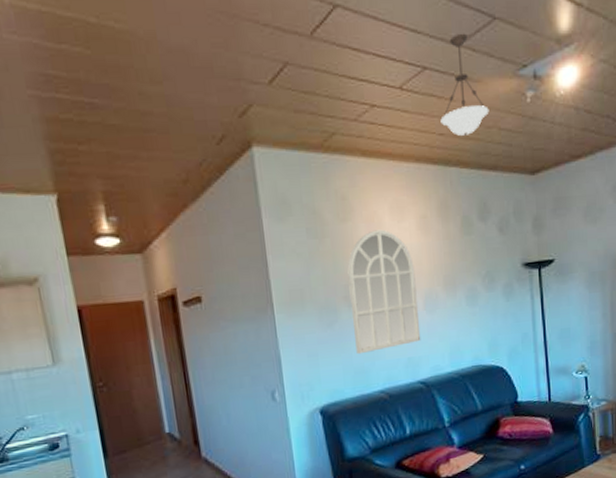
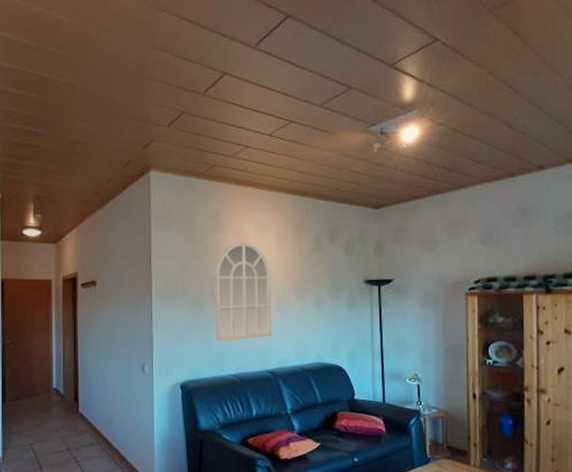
pendant light: present [440,33,489,136] -> none [301,97,342,174]

